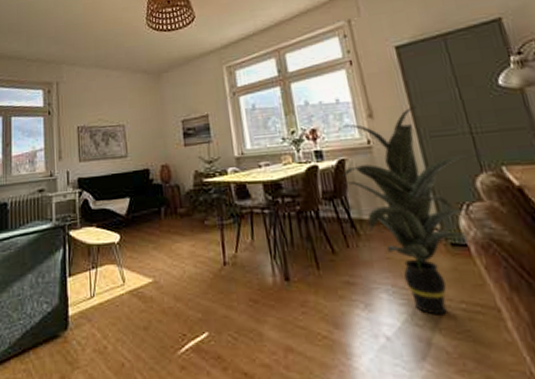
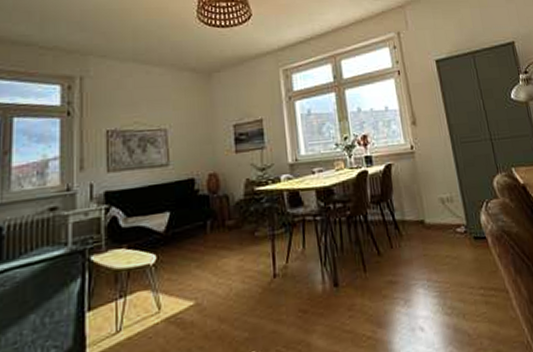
indoor plant: present [338,107,487,316] -> none [386,116,502,303]

